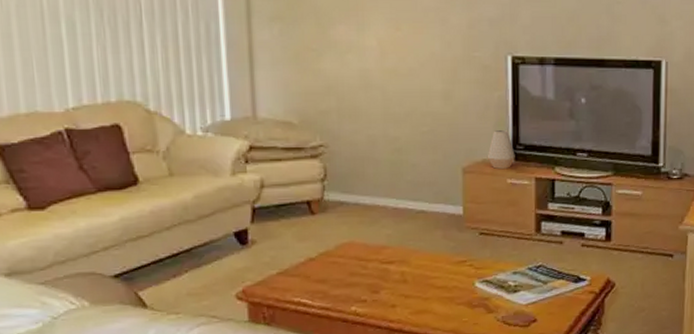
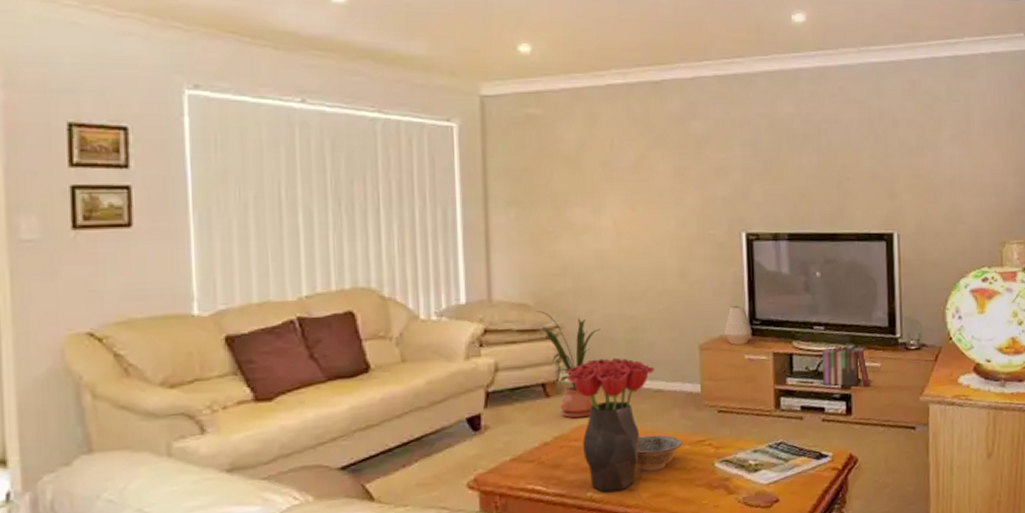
house plant: none [300,129,365,236] -> present [536,311,601,419]
bouquet: none [330,178,419,307] -> present [566,357,655,492]
decorative bowl: none [399,254,445,288] -> present [636,434,683,471]
books: none [583,171,634,215] -> present [822,344,873,387]

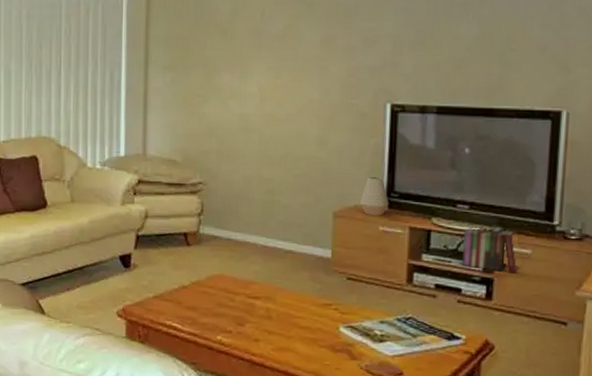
house plant: present [536,311,601,419] -> none [183,167,240,268]
bouquet: present [566,357,655,492] -> none [206,216,288,339]
decorative bowl: present [636,434,683,471] -> none [263,292,310,326]

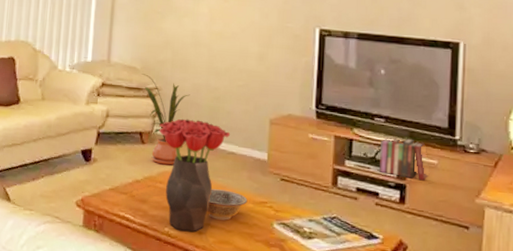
house plant: none [183,167,240,268] -> present [142,74,190,166]
bouquet: none [206,216,288,339] -> present [159,118,231,232]
decorative bowl: none [263,292,310,326] -> present [207,189,248,221]
vase: present [359,176,389,217] -> none [292,89,317,125]

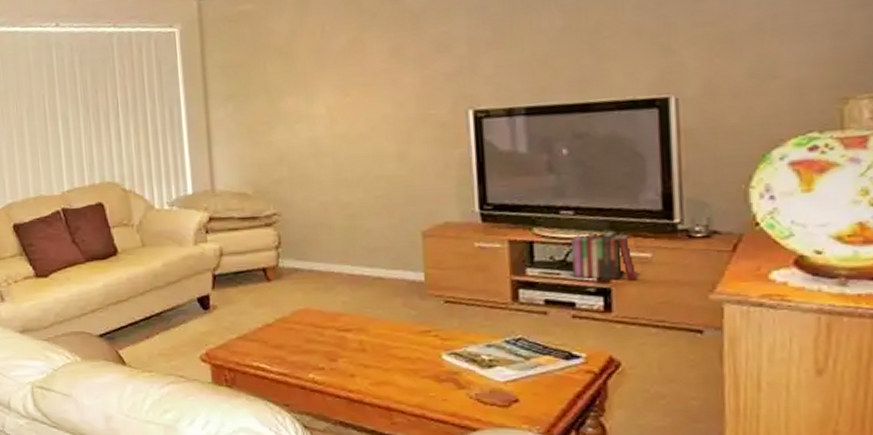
house plant: present [142,74,190,166] -> none [255,199,318,303]
bouquet: present [159,118,231,232] -> none [285,244,375,375]
decorative bowl: present [207,189,248,221] -> none [357,322,406,358]

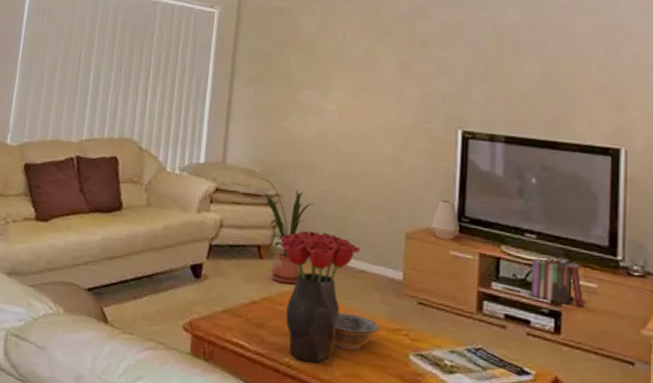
house plant: none [255,199,318,303] -> present [261,178,316,285]
bouquet: none [285,244,375,375] -> present [279,230,361,363]
decorative bowl: none [357,322,406,358] -> present [333,313,380,350]
vase: none [449,188,483,233] -> present [431,199,460,241]

